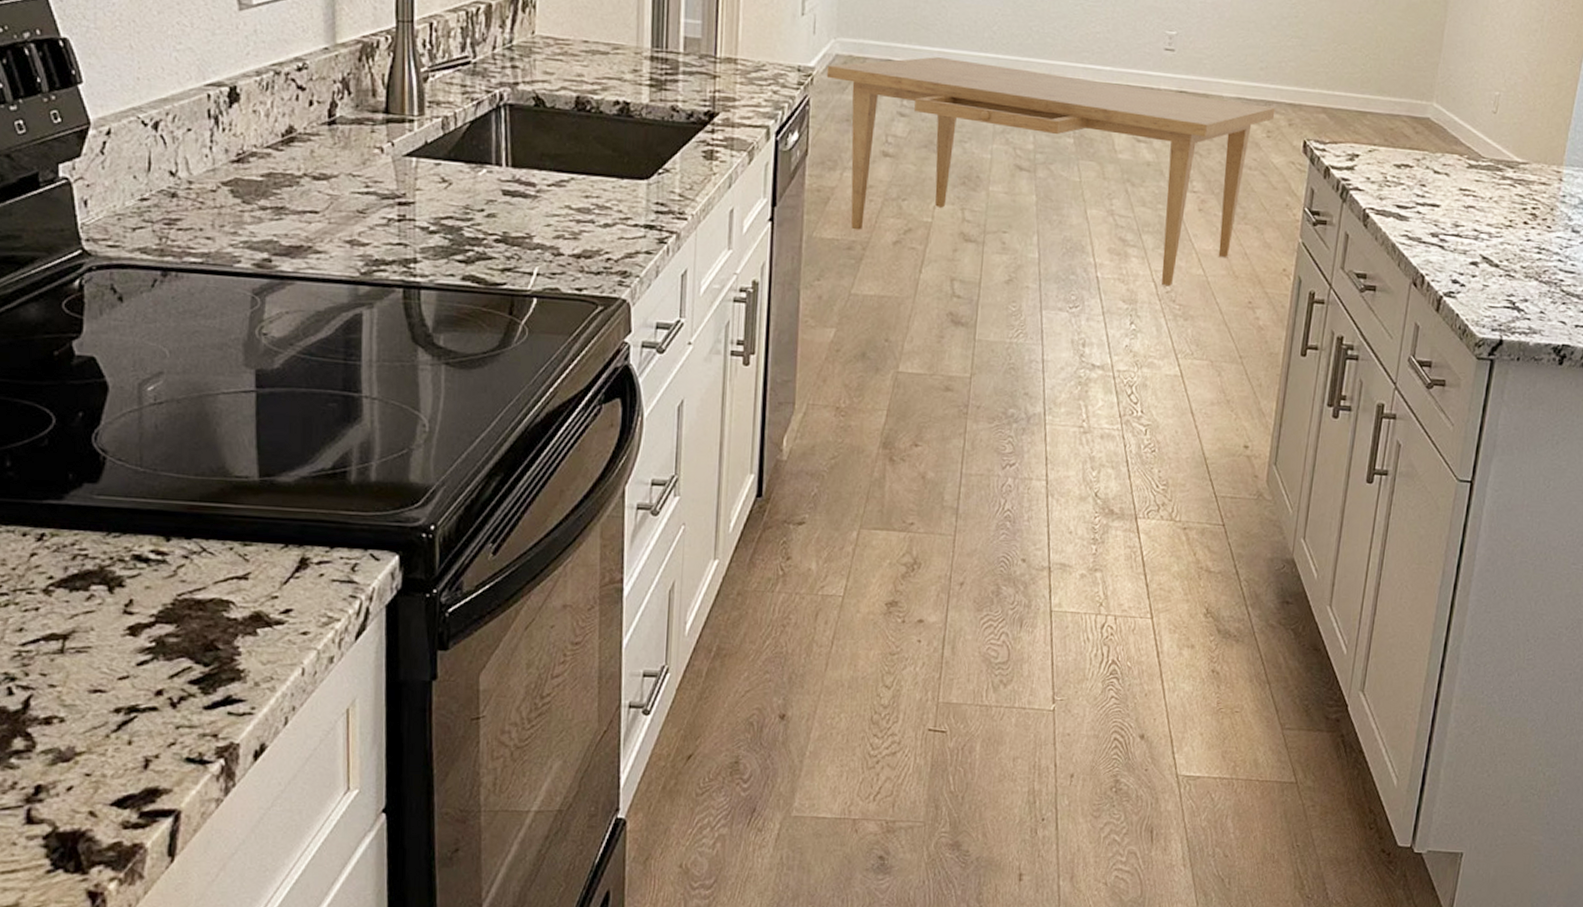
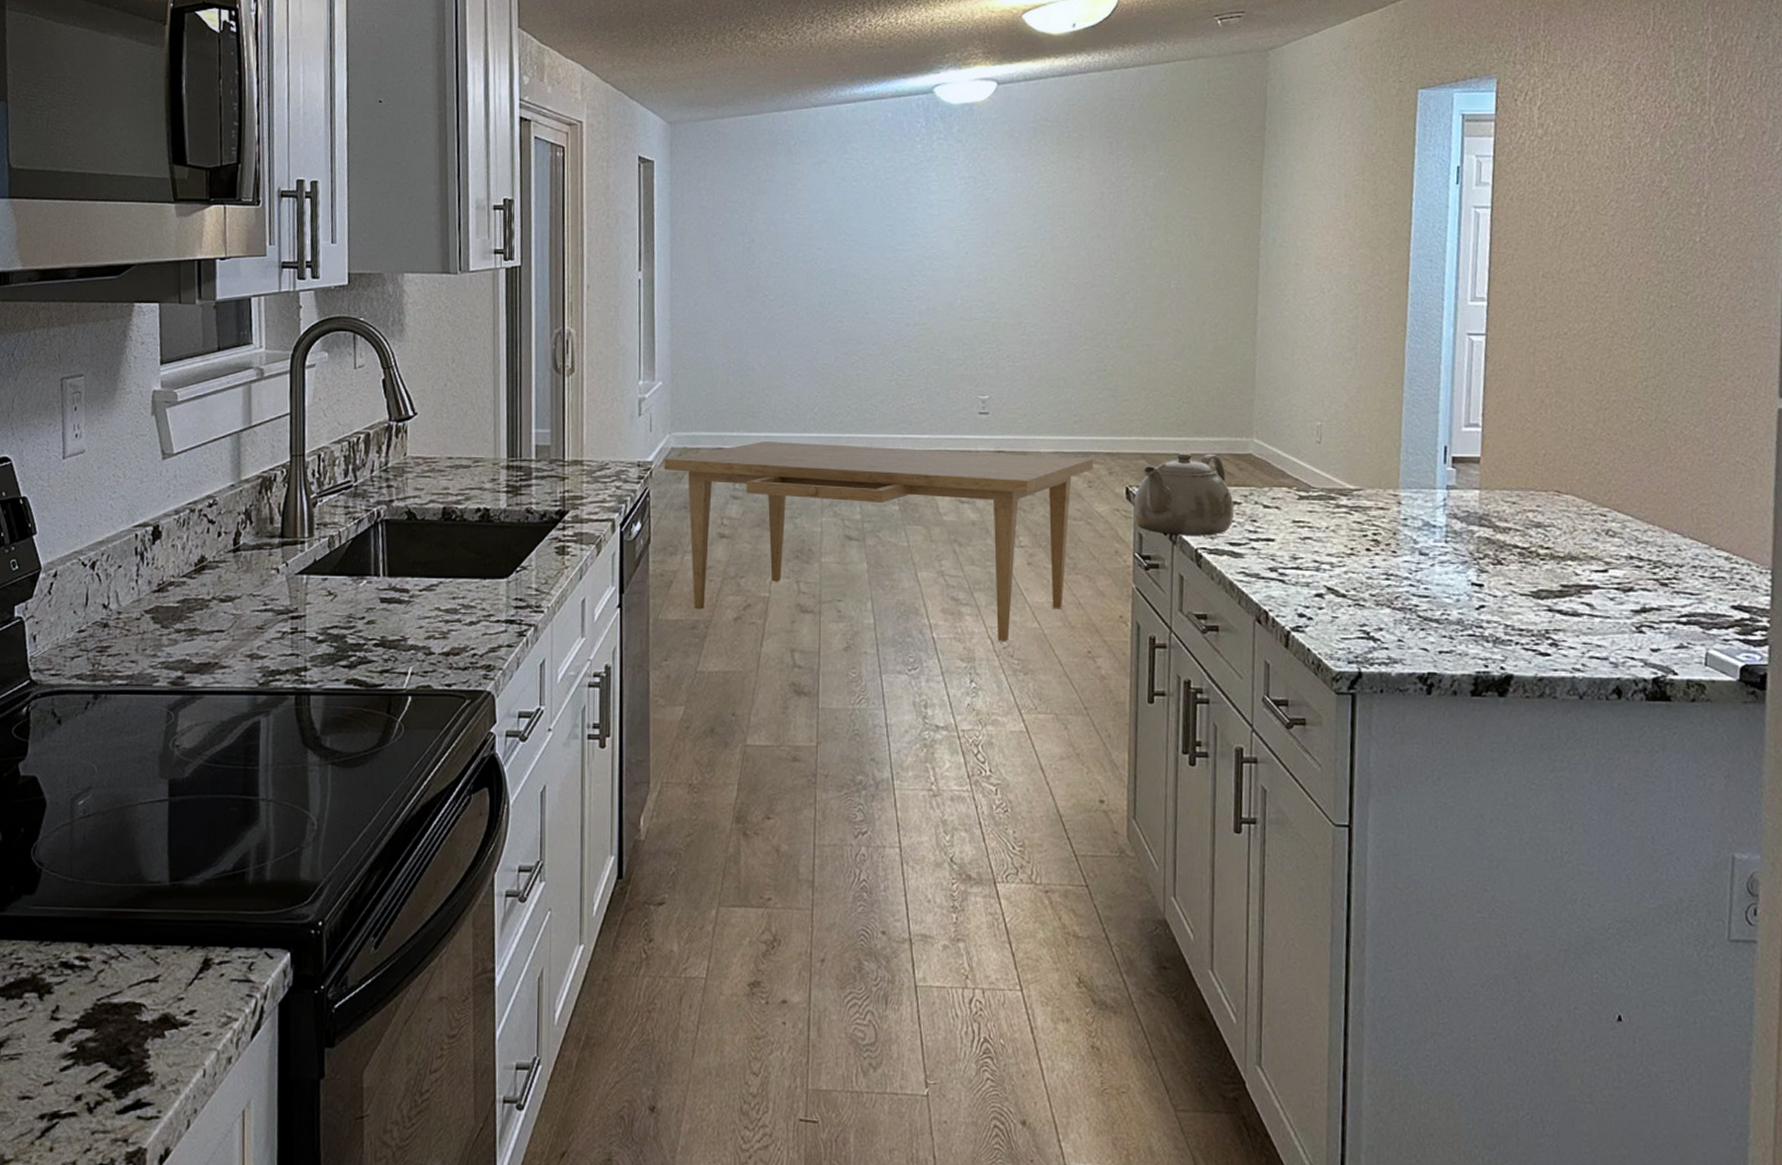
teapot: none [1308,109,1407,197] -> present [1133,452,1235,536]

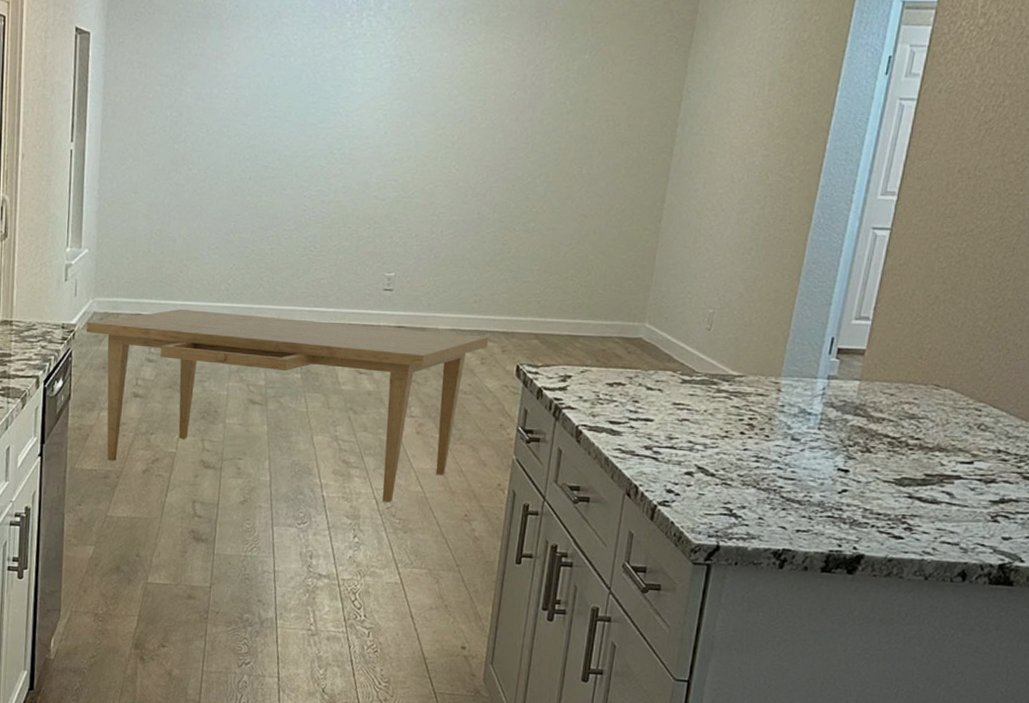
teapot: present [1133,452,1235,536] -> none [521,334,619,414]

